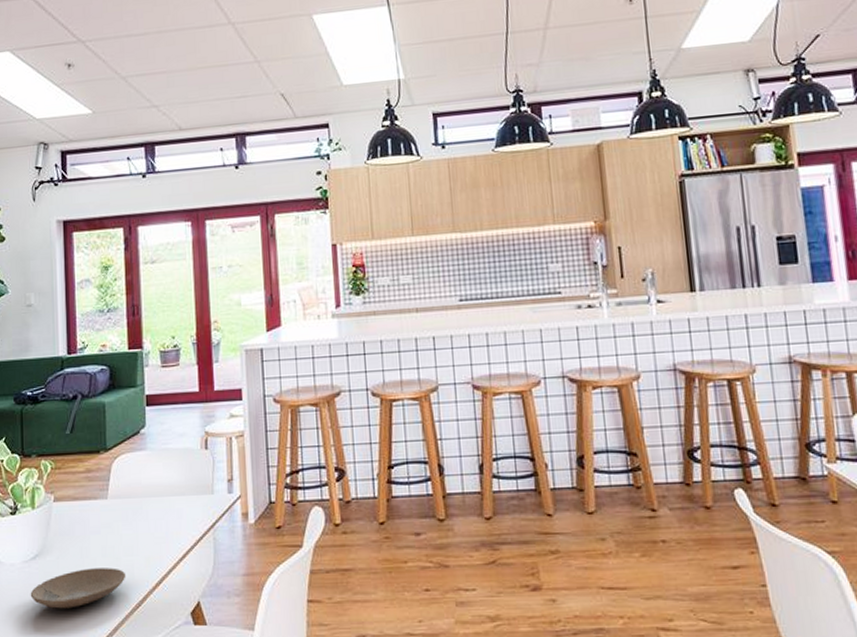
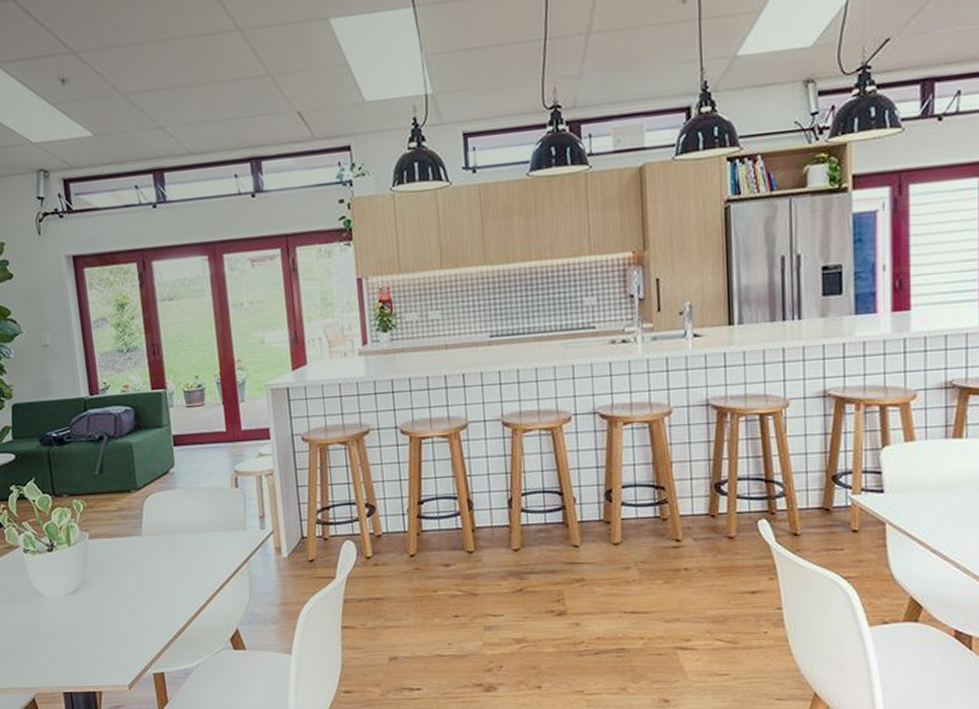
plate: present [30,568,126,609] -> none [74,599,166,637]

